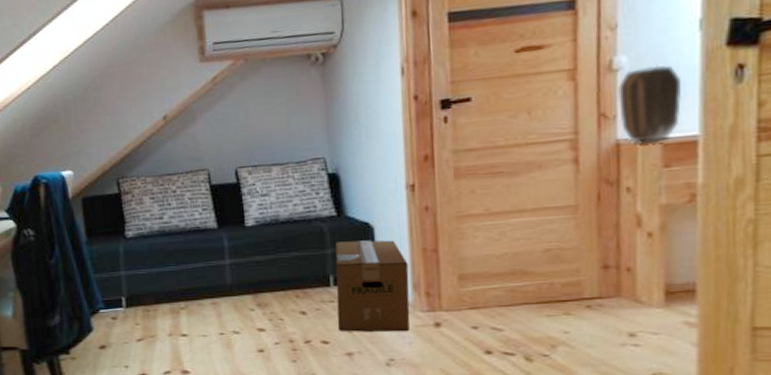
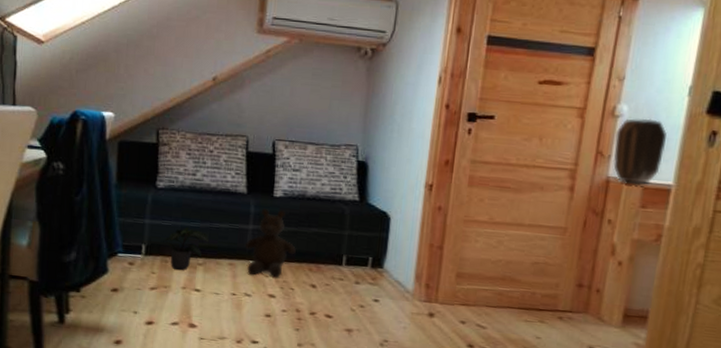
potted plant: none [141,272,188,317] -> present [163,227,210,270]
teddy bear: none [224,239,278,311] -> present [244,207,296,278]
box: present [335,240,410,333] -> none [343,225,415,318]

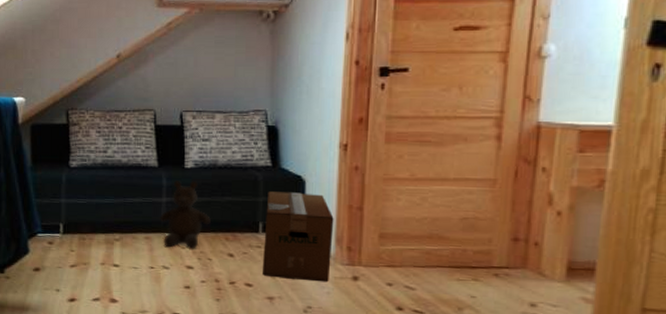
potted plant: present [163,227,210,270] -> none [79,203,125,246]
box: none [343,225,415,318] -> present [263,191,334,282]
vase: present [613,118,667,184] -> none [543,56,602,128]

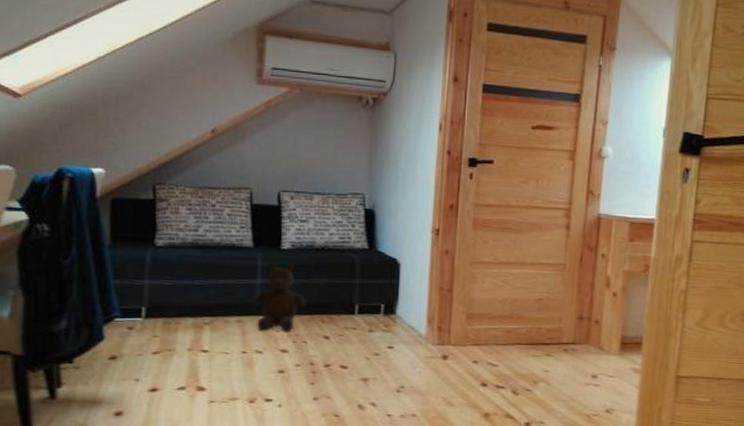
box: present [263,191,334,282] -> none [358,273,426,362]

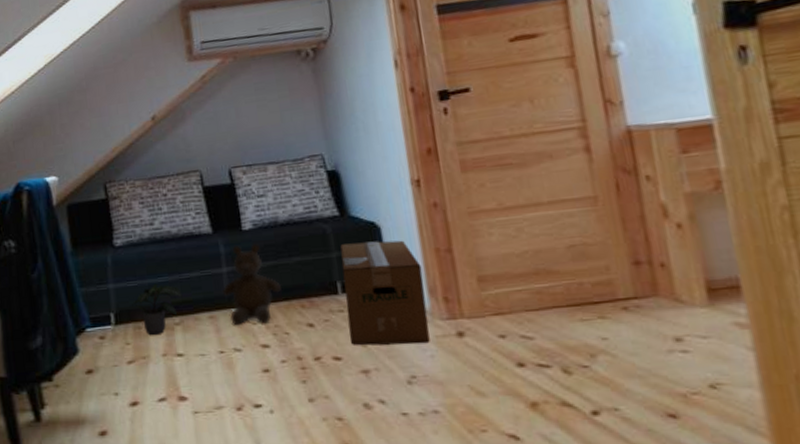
potted plant: none [165,285,216,331] -> present [132,283,183,335]
box: none [358,273,426,362] -> present [340,240,430,346]

